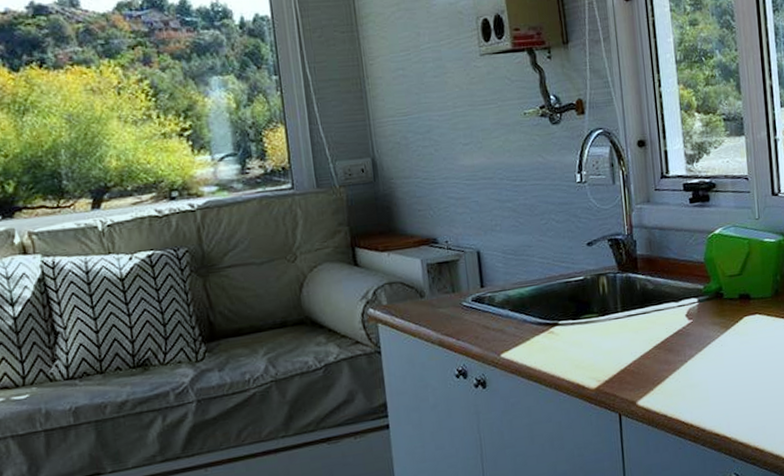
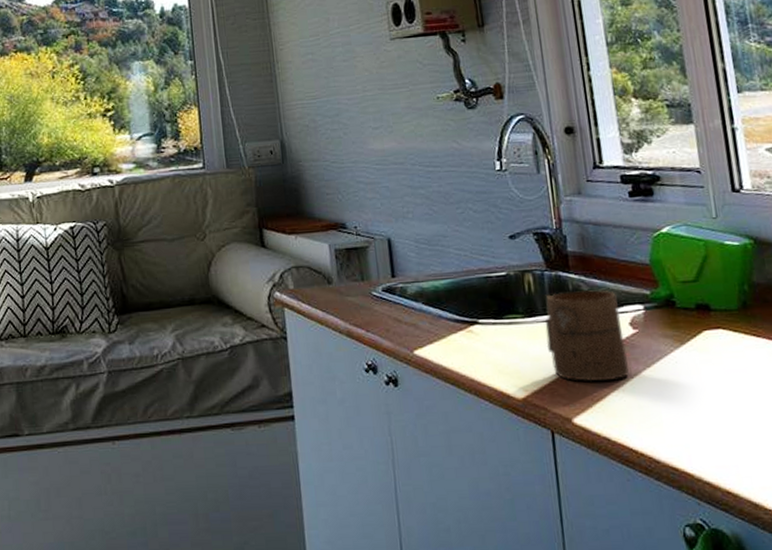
cup: none [616,287,684,369] -> present [545,289,629,382]

